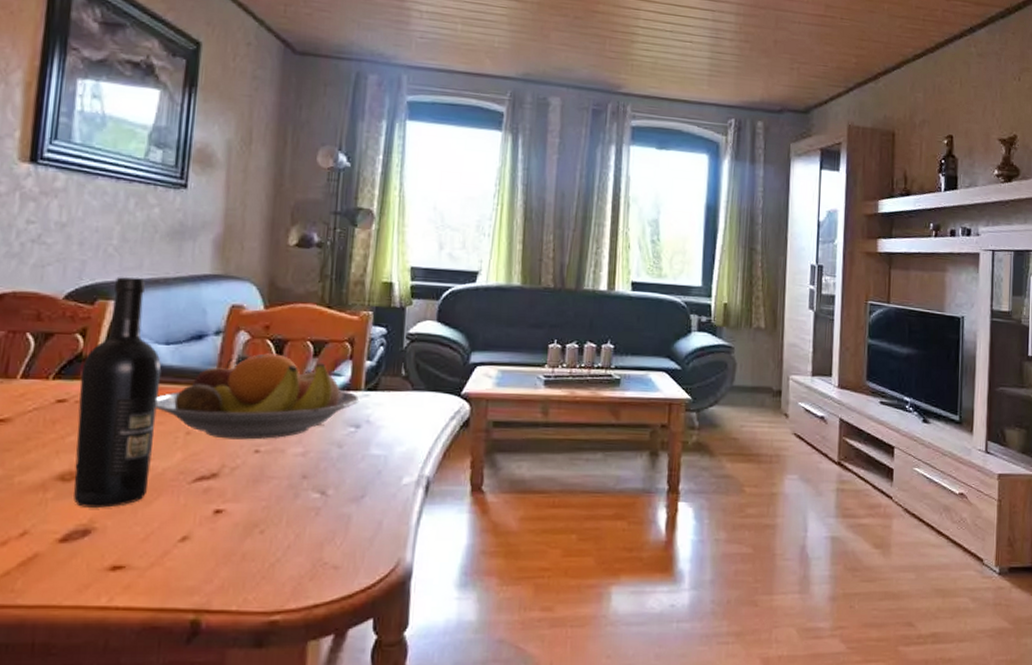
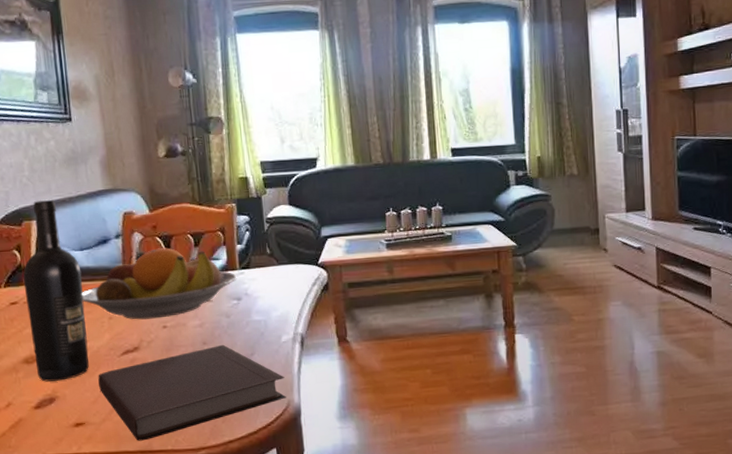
notebook: none [154,480,399,596] -> present [98,344,286,441]

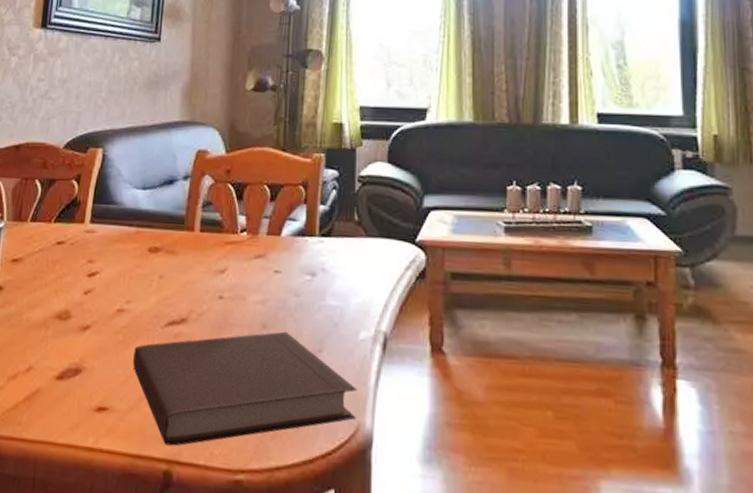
wine bottle: present [23,200,89,382] -> none [68,126,140,348]
fruit bowl: present [82,247,237,320] -> none [134,197,315,286]

